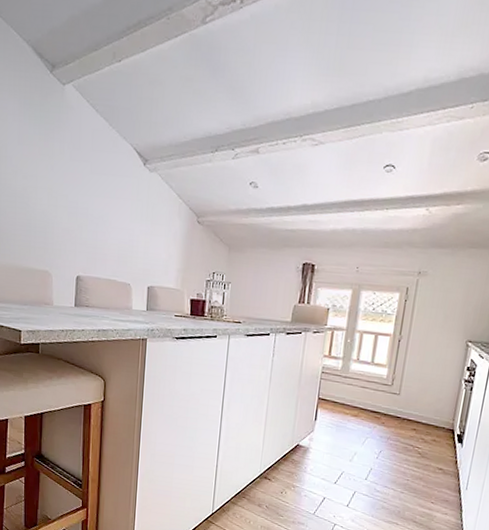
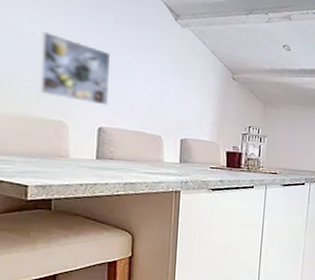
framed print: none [29,186,87,255] -> present [38,30,111,106]

